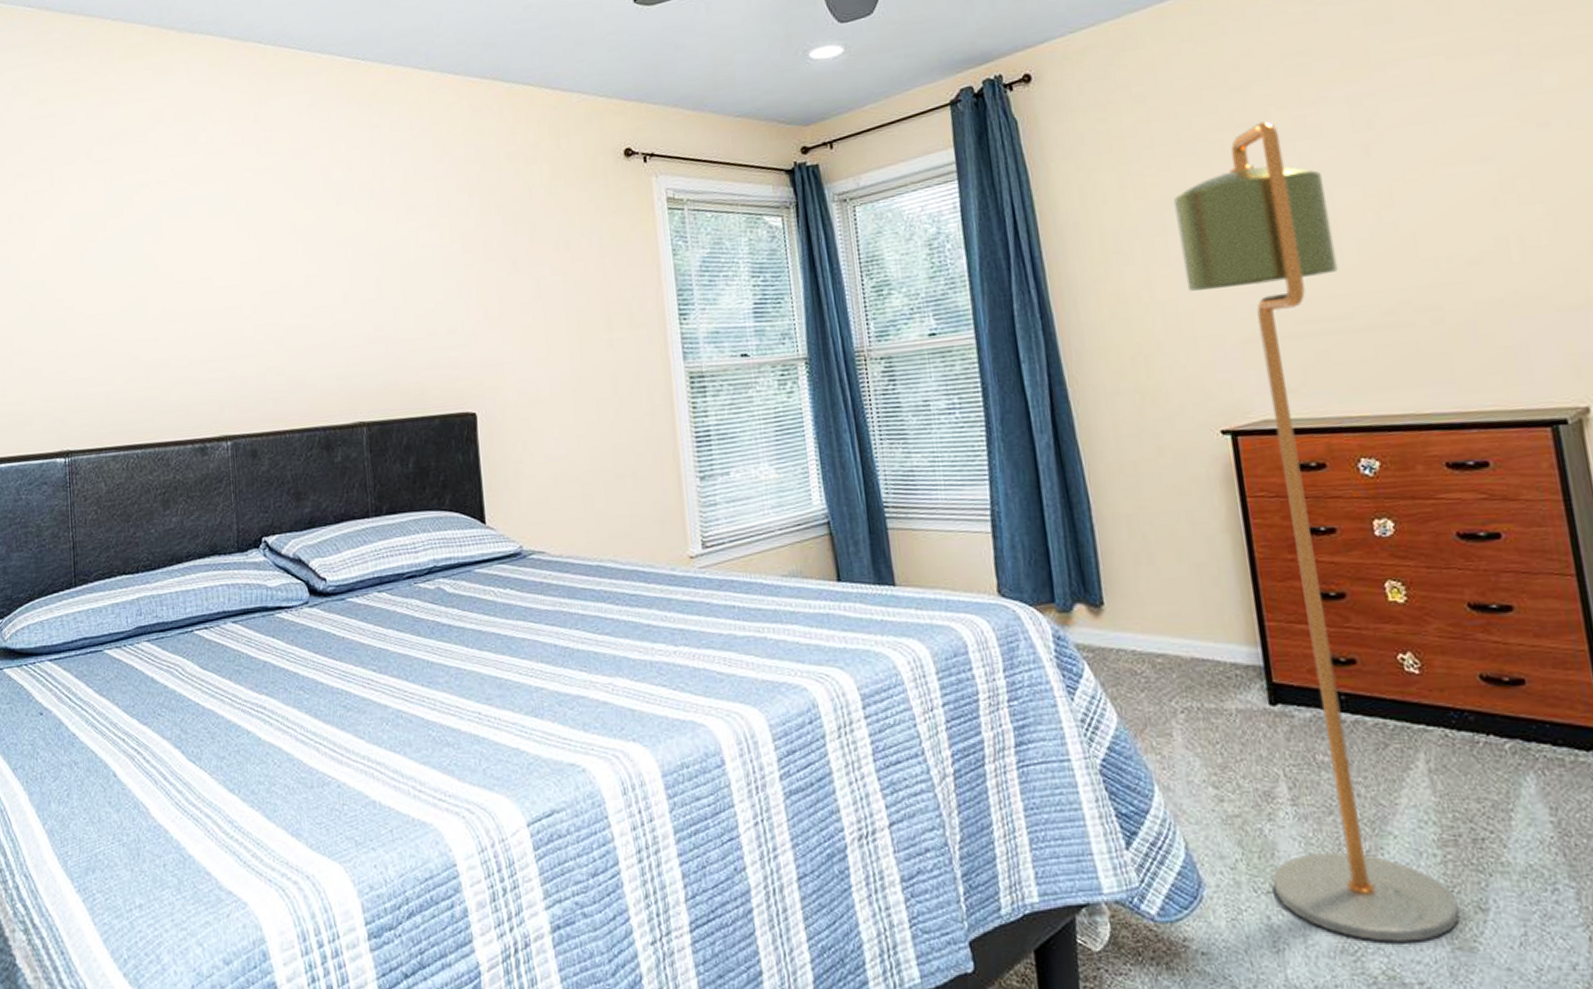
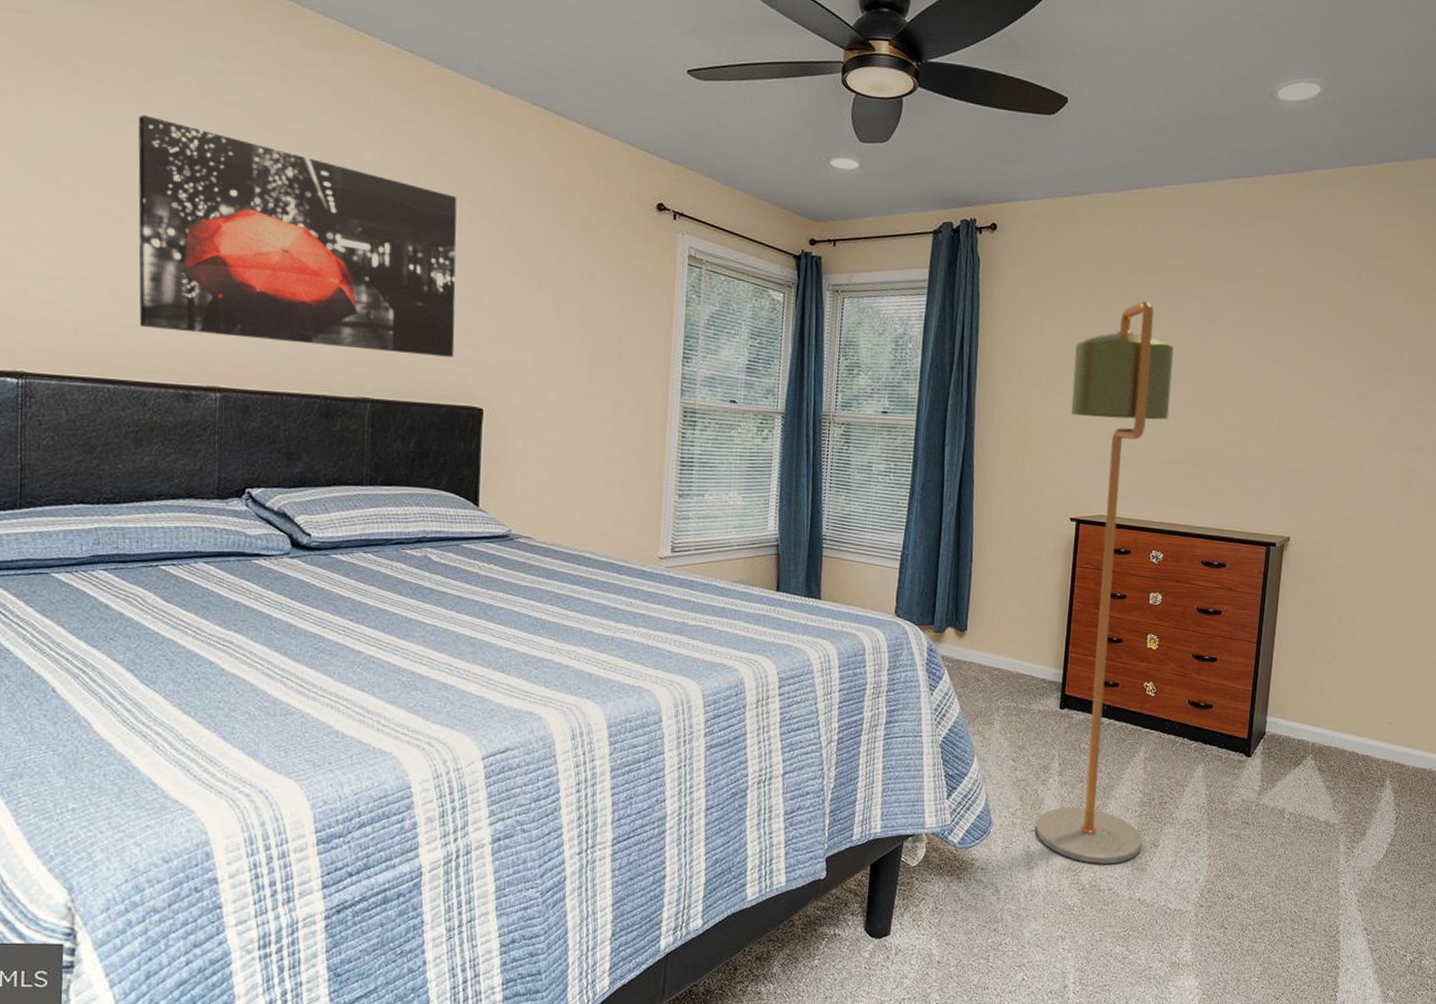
wall art: none [141,182,440,388] -> present [138,114,457,357]

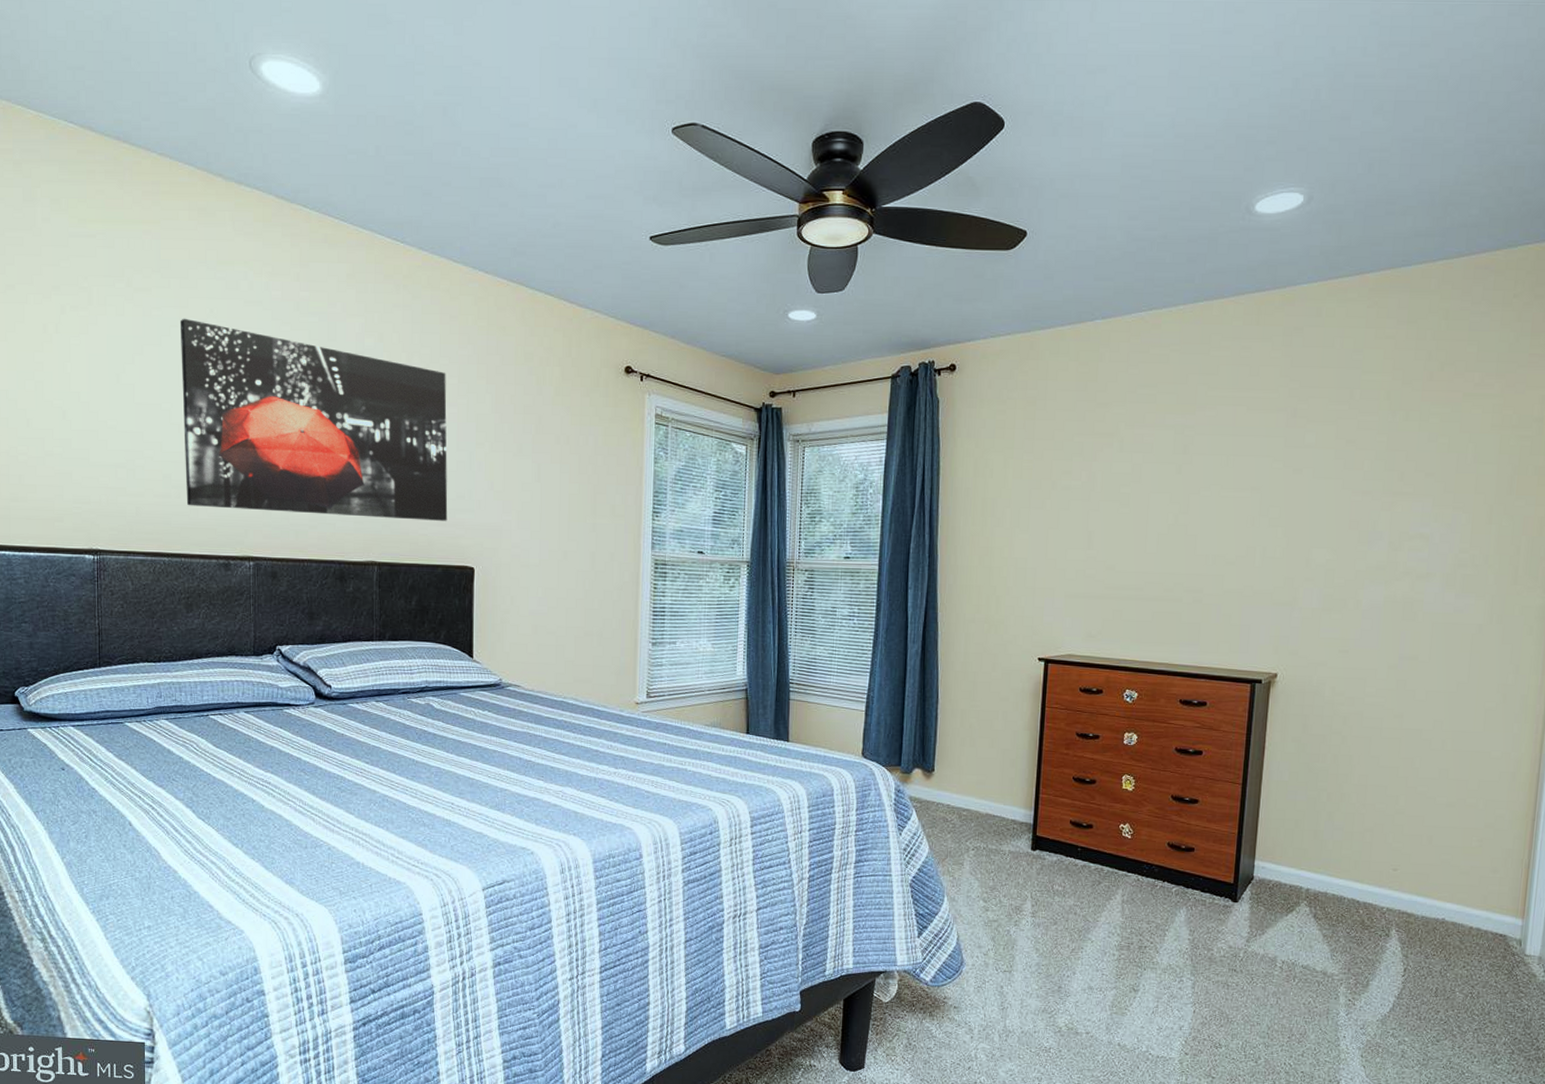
floor lamp: present [1036,301,1174,865] -> none [1009,434,1146,1008]

